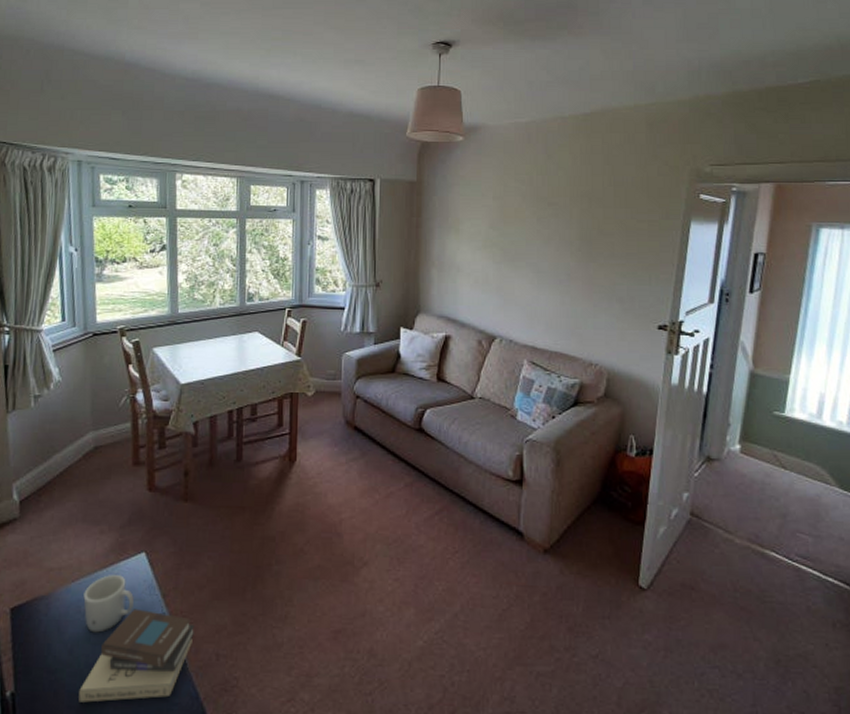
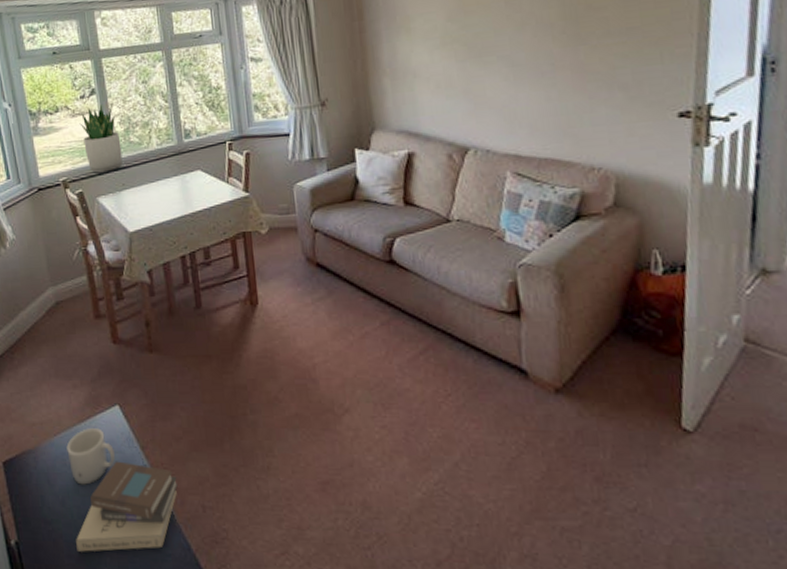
planter: none [146,258,185,325] -> present [79,102,123,173]

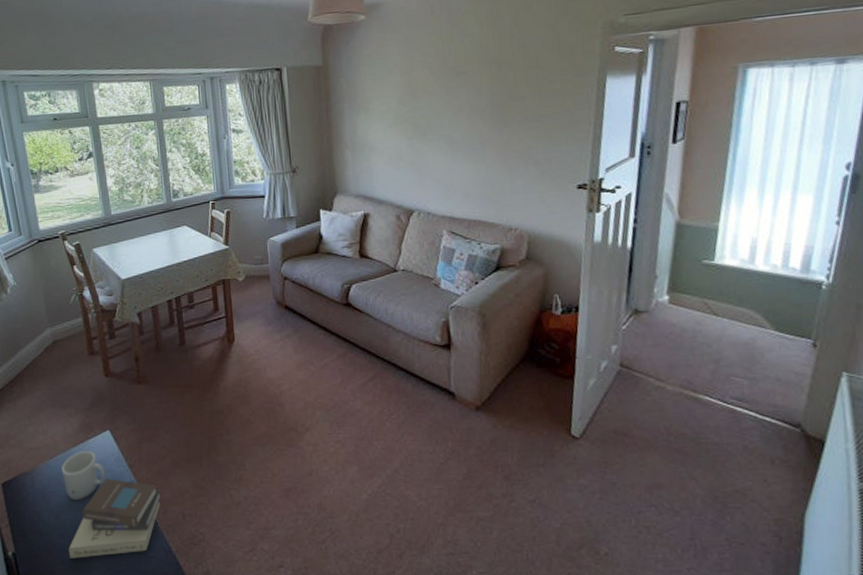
planter: present [79,102,123,173] -> none [77,164,117,227]

